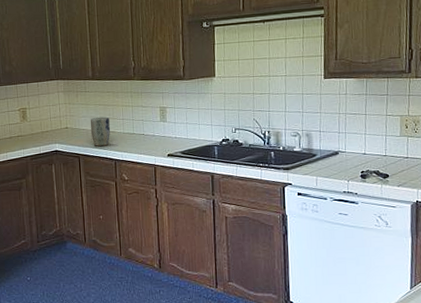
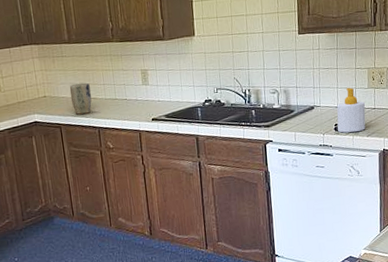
soap bottle: none [364,135,397,182] -> present [337,88,366,133]

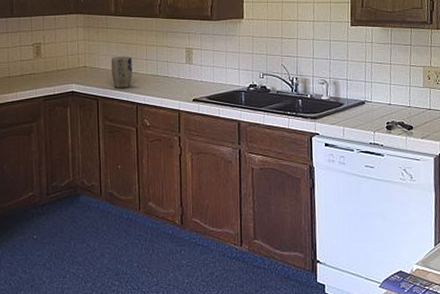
soap bottle: present [337,88,366,133] -> none [389,85,420,133]

